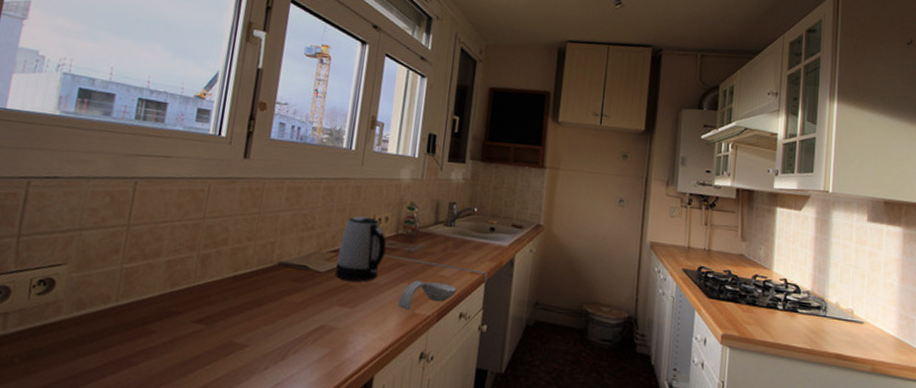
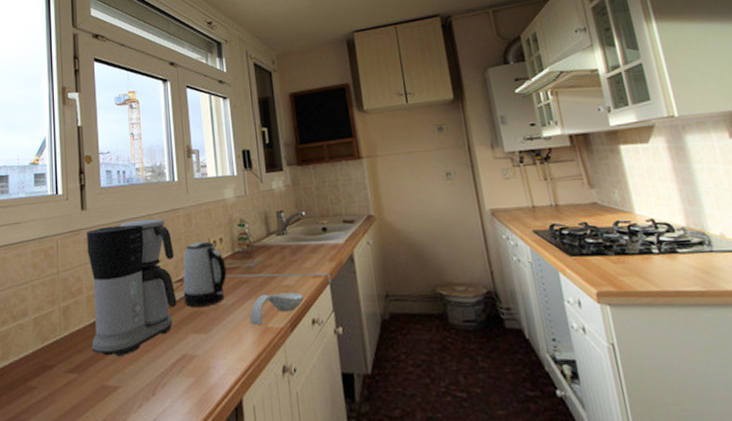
coffee maker: none [226,180,336,316] -> present [87,218,177,357]

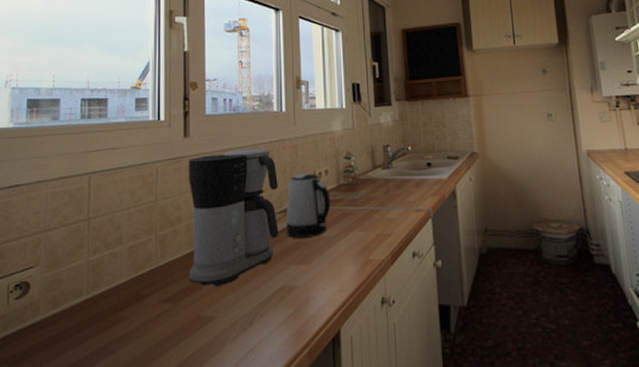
spoon rest: present [249,292,304,326] -> none [351,225,405,258]

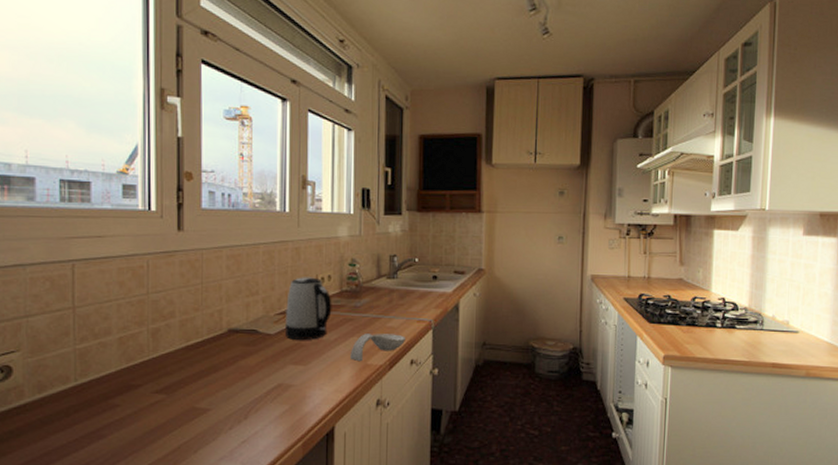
coffee maker: present [189,148,279,287] -> none [183,248,278,382]
spoon rest: none [351,225,405,258] -> present [350,334,405,362]

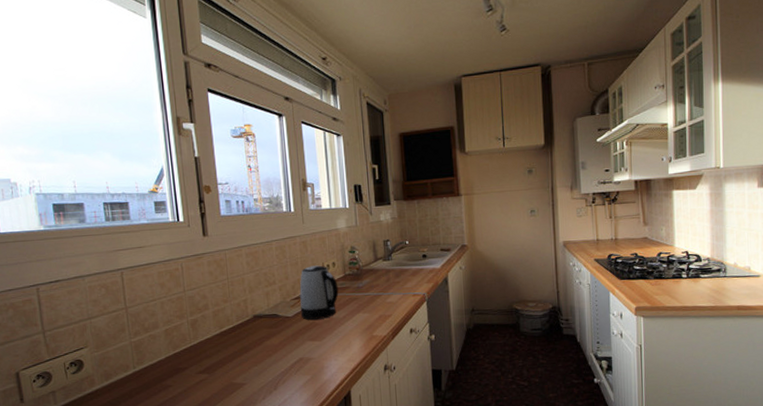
spoon rest: present [350,334,405,362] -> none [358,308,404,334]

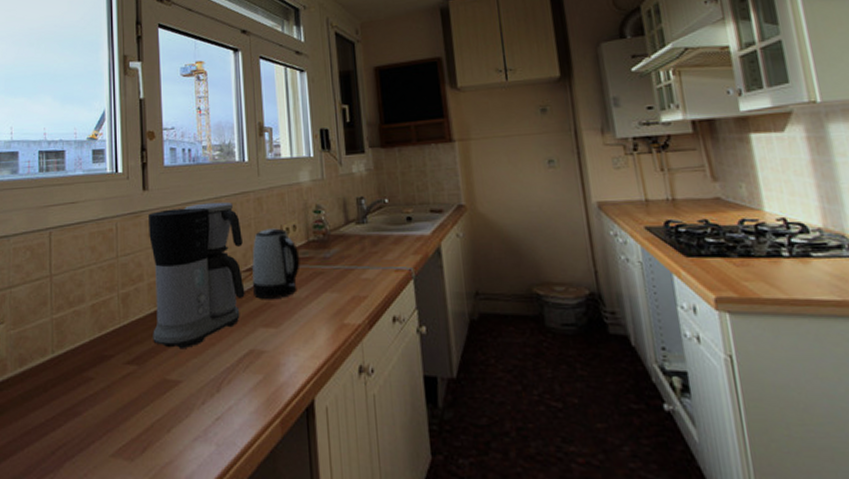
coffee maker: none [210,245,295,360] -> present [149,202,245,349]

